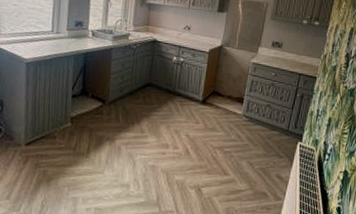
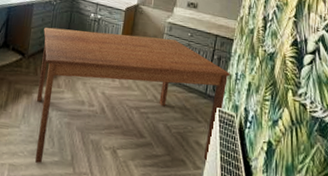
dining table: none [119,72,312,205] -> present [35,27,230,163]

